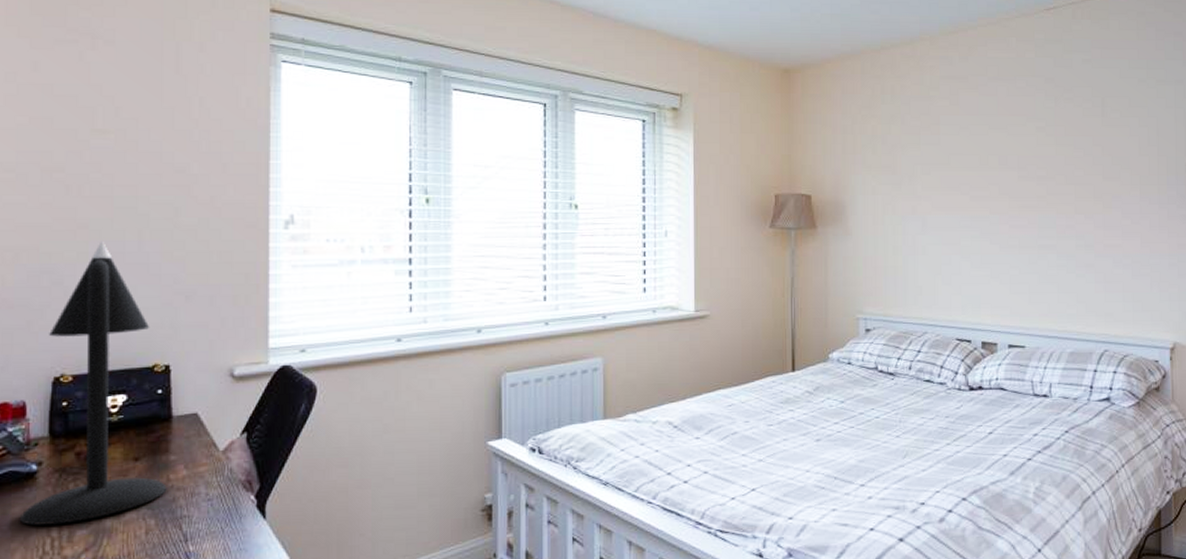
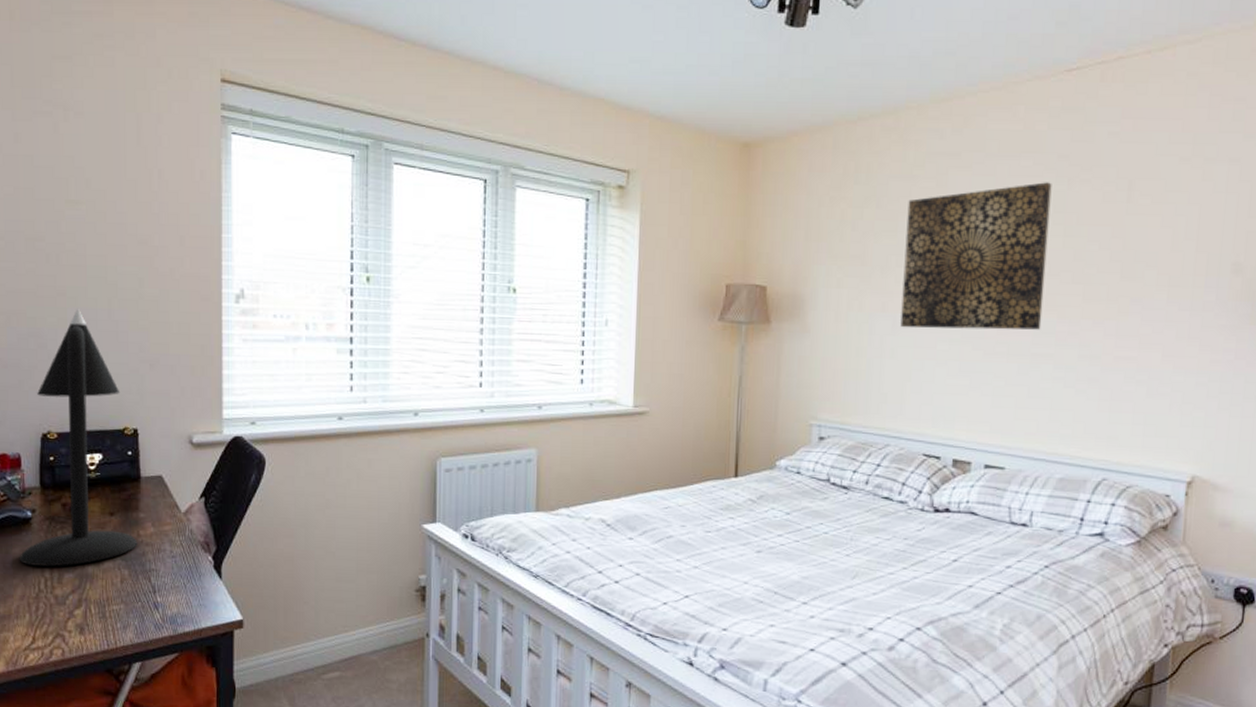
wall art: none [928,100,1044,228] -> present [900,182,1052,330]

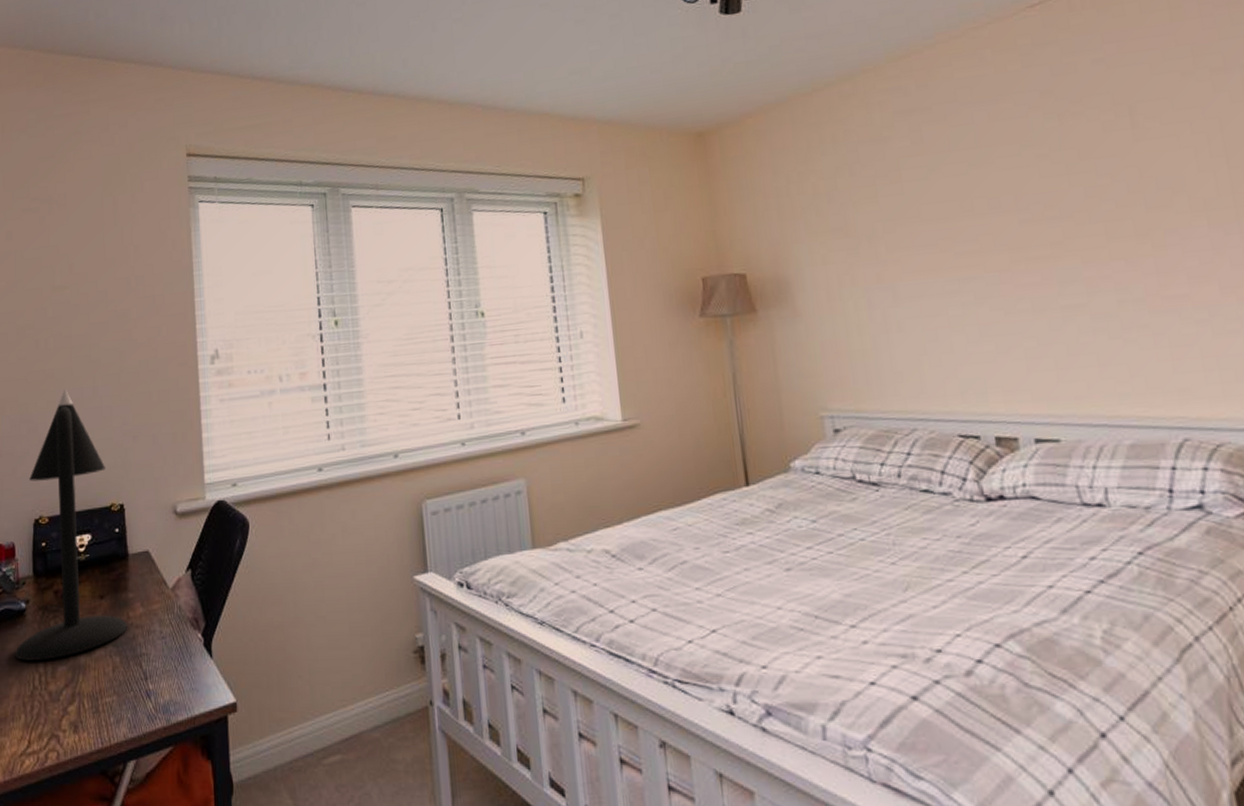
wall art: present [900,182,1052,330] -> none [883,121,1066,298]

